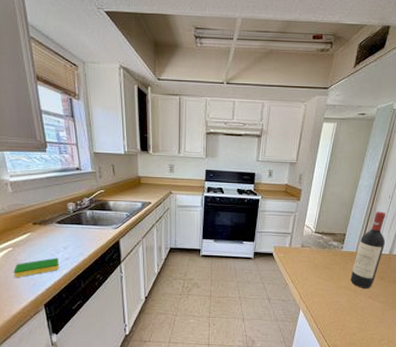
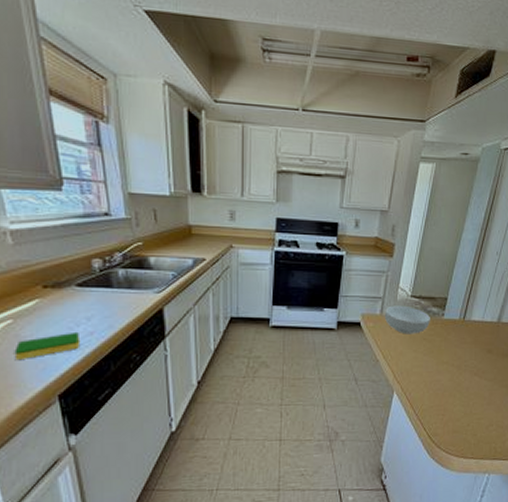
cereal bowl: none [292,240,331,263] -> present [384,305,430,335]
wine bottle: present [350,211,386,289] -> none [453,270,494,365]

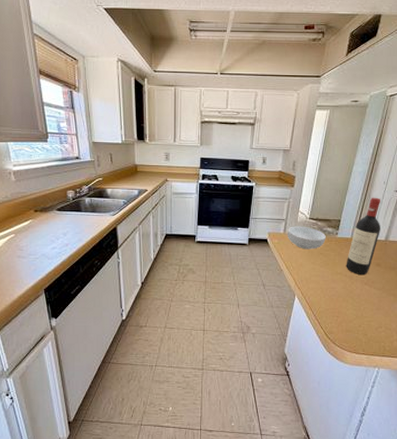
dish sponge: present [14,331,81,361] -> none [15,243,59,264]
wine bottle: none [453,270,494,365] -> present [346,197,381,276]

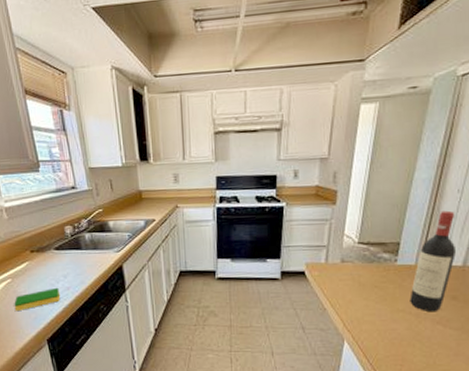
dish sponge: none [15,243,59,264] -> present [14,287,61,312]
cereal bowl: present [287,226,326,250] -> none [329,253,381,282]

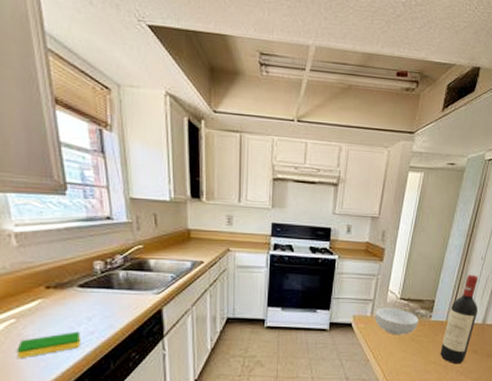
cereal bowl: none [329,253,381,282] -> present [374,307,418,335]

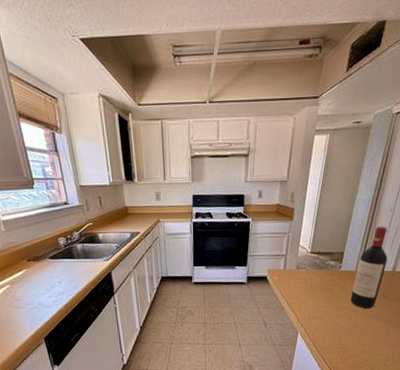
dish sponge: present [16,331,82,359] -> none [13,292,56,314]
cereal bowl: present [374,307,418,335] -> none [287,261,329,285]

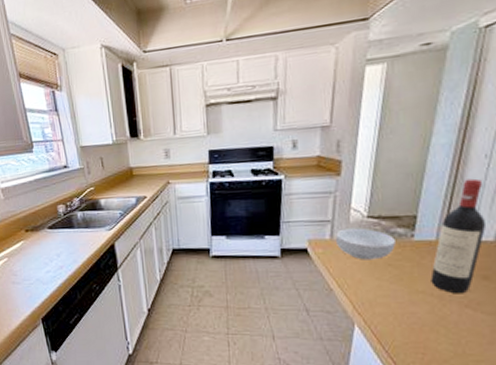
cereal bowl: none [287,261,329,285] -> present [335,228,395,260]

